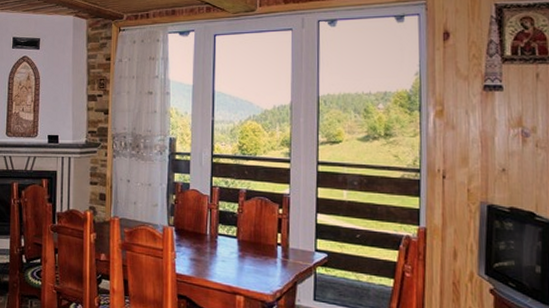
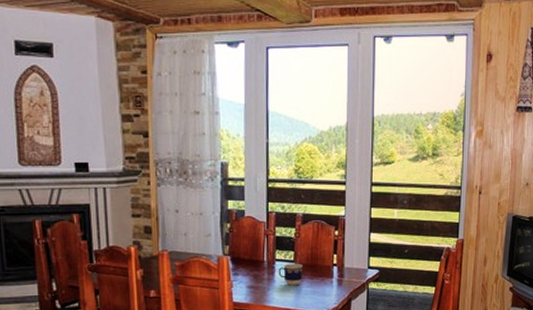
cup: none [220,239,245,263] -> present [278,263,303,286]

